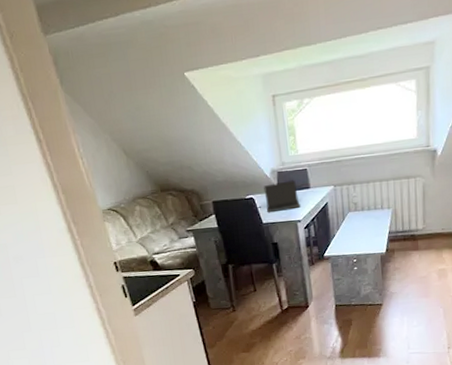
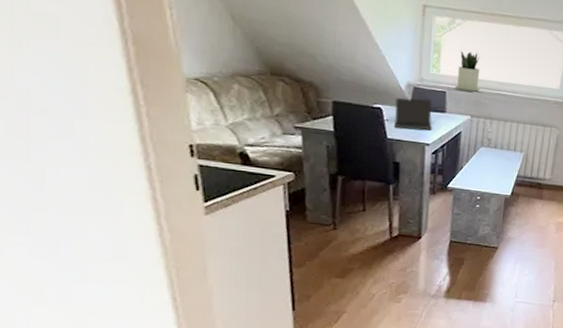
planter: none [313,124,338,165] -> present [454,51,481,92]

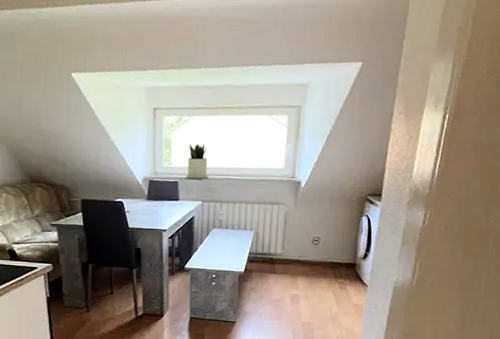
laptop: present [394,97,433,131] -> none [134,190,167,219]

